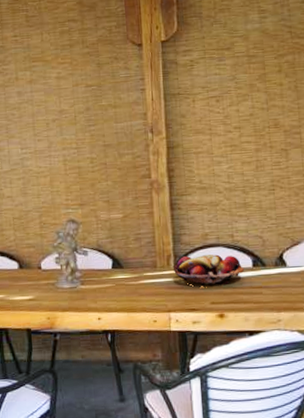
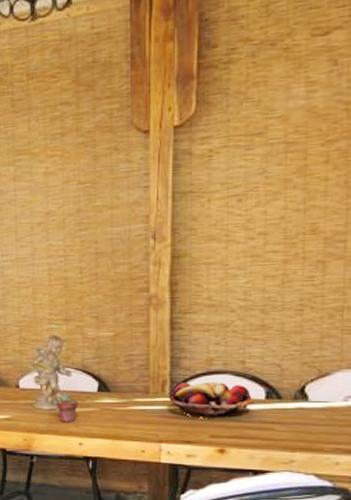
potted succulent: none [75,271,96,300] -> present [55,393,78,423]

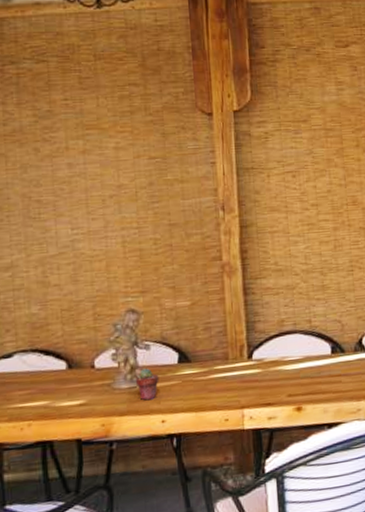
fruit basket: present [169,382,255,418] -> none [247,342,323,376]

